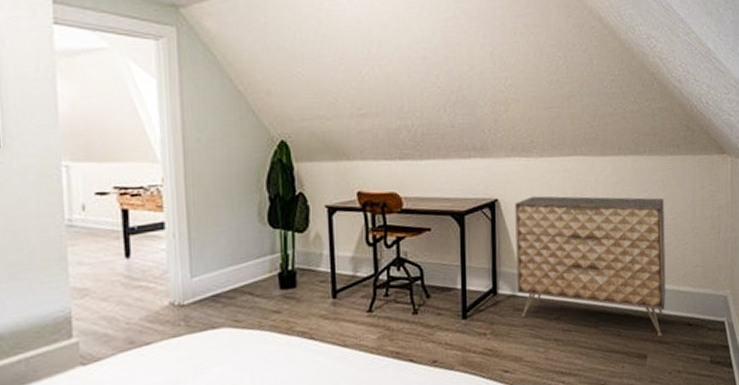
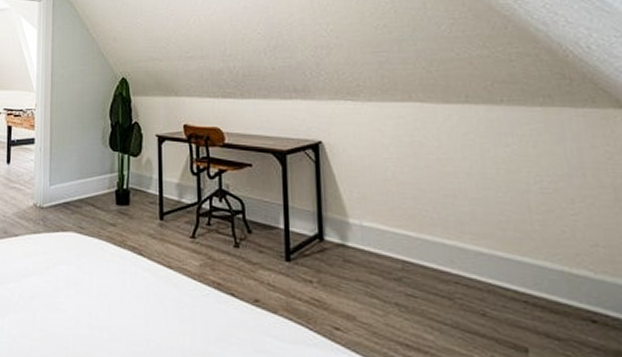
dresser: present [515,196,666,337] -> none [341,141,551,329]

